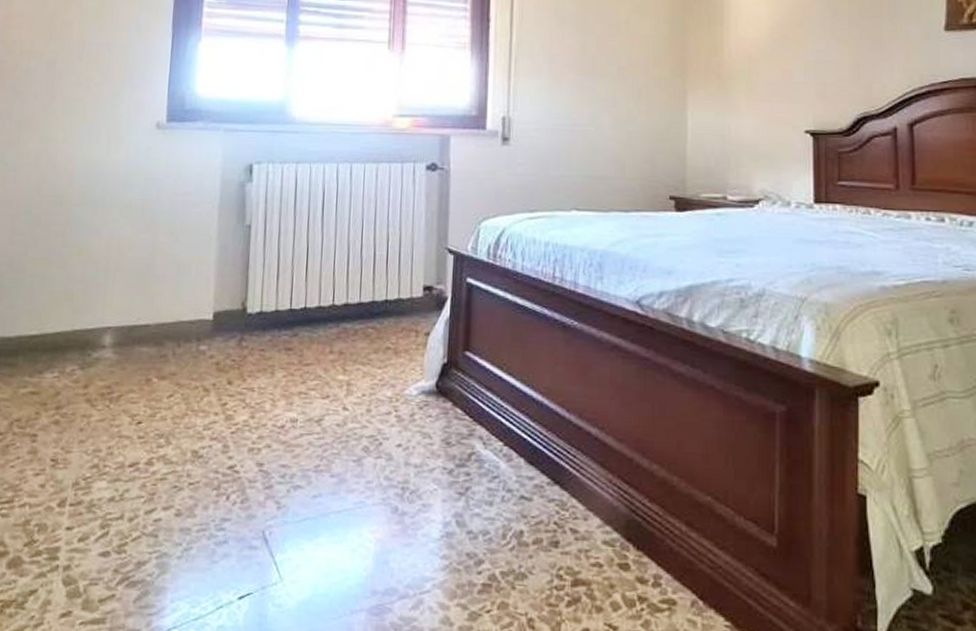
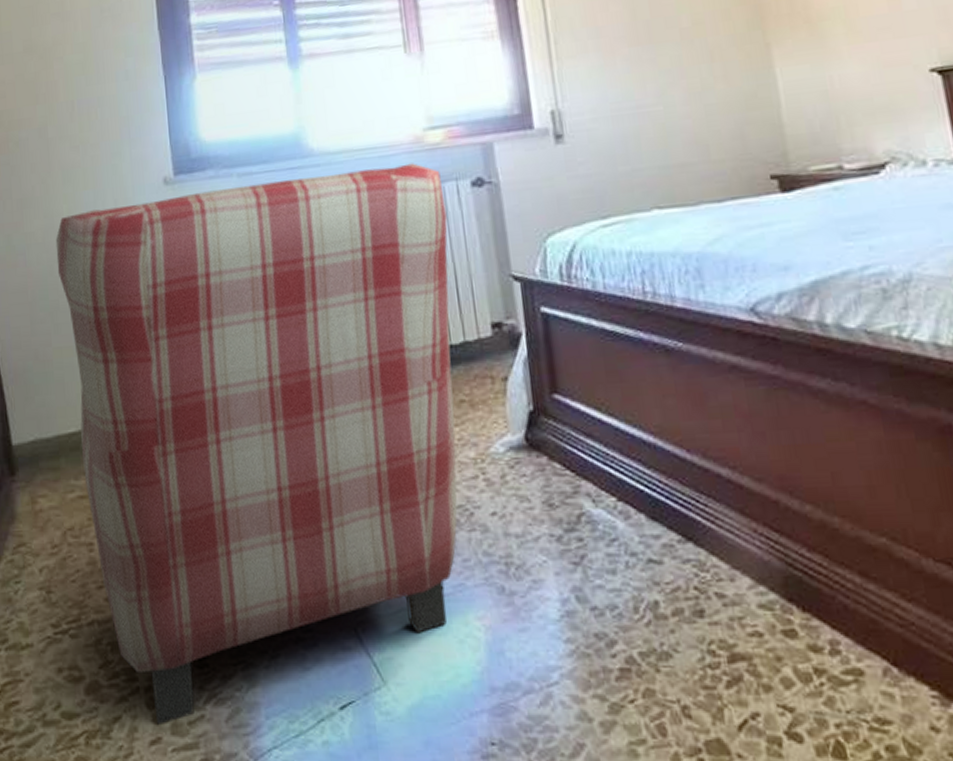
armchair: none [38,139,402,601] -> present [55,163,458,726]

